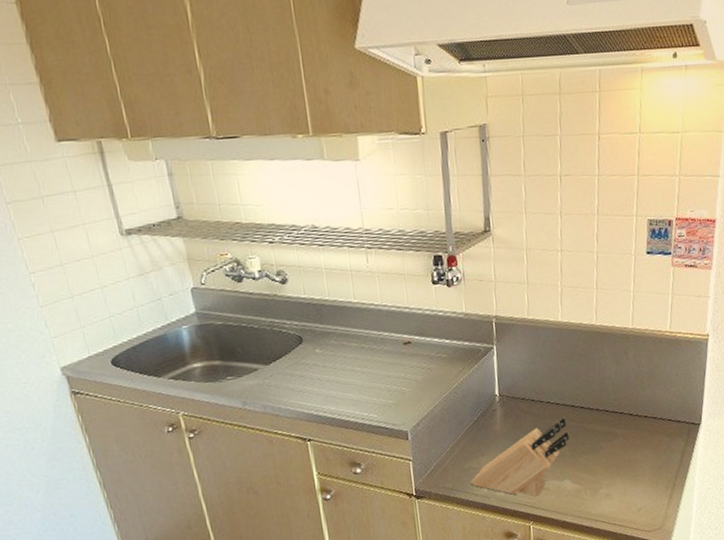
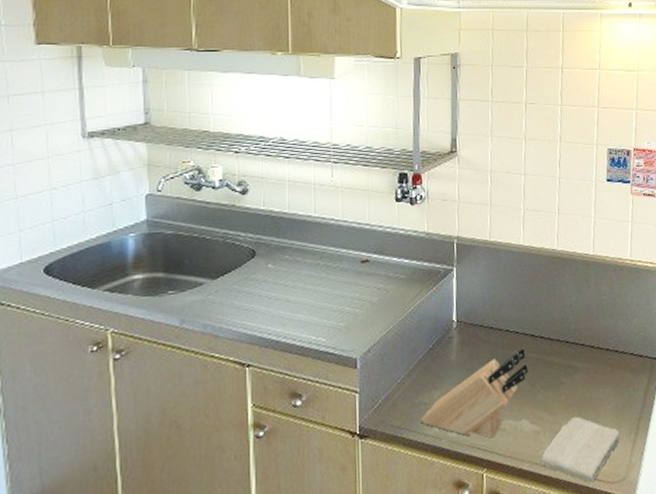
washcloth: none [583,476,657,532] -> present [541,416,620,483]

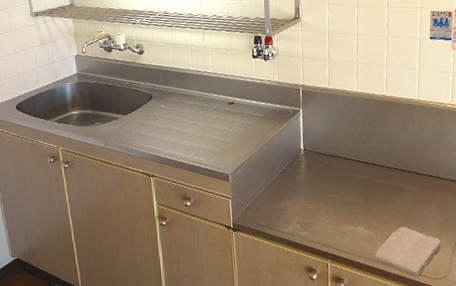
knife block: present [421,347,530,438] -> none [278,171,364,238]

